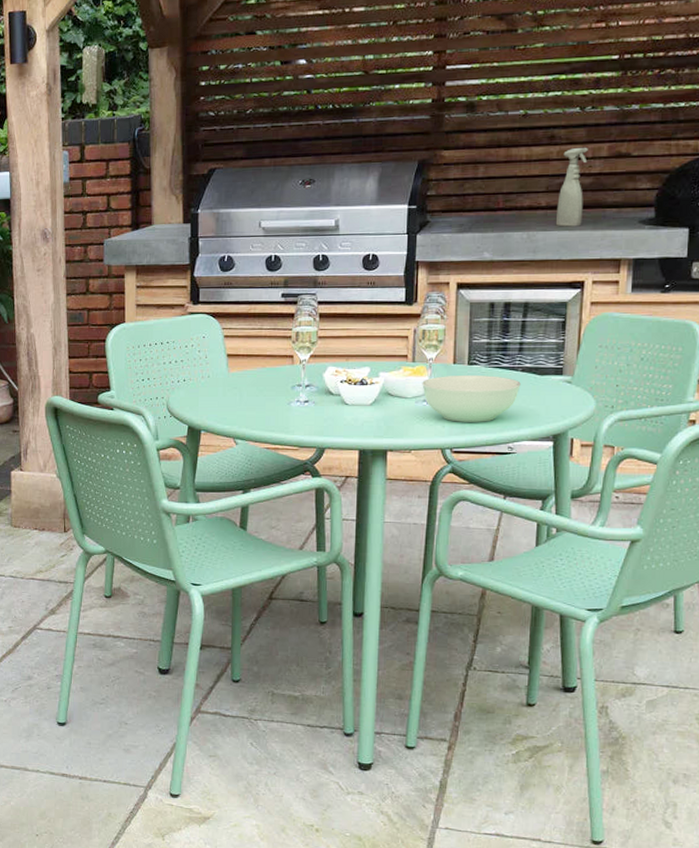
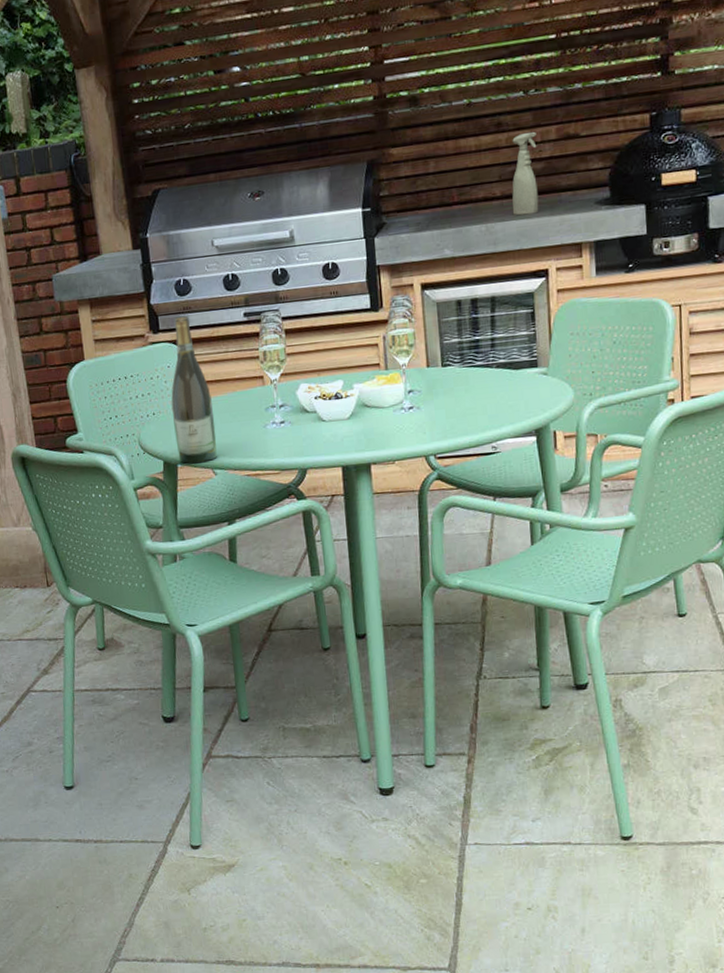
wine bottle: none [201,290,242,432] -> present [171,315,217,464]
bowl: present [422,374,521,422] -> none [397,375,497,427]

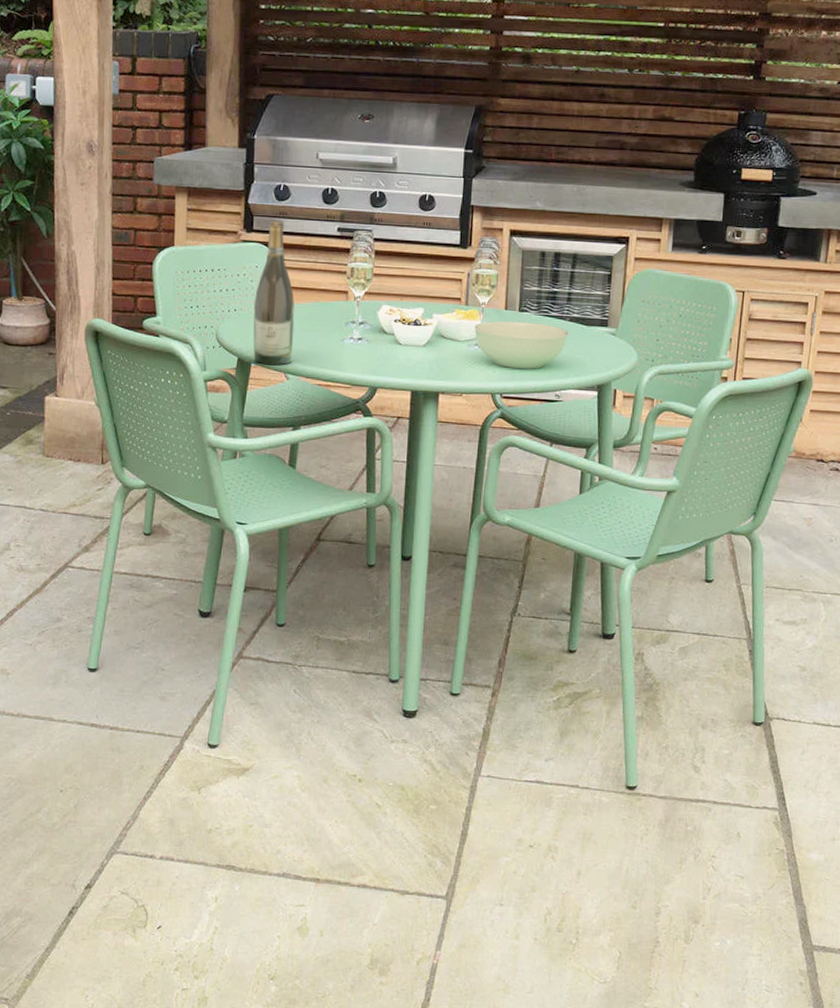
bowl: none [397,375,497,427] -> present [474,321,569,369]
spray bottle: present [512,132,539,216] -> none [603,108,635,184]

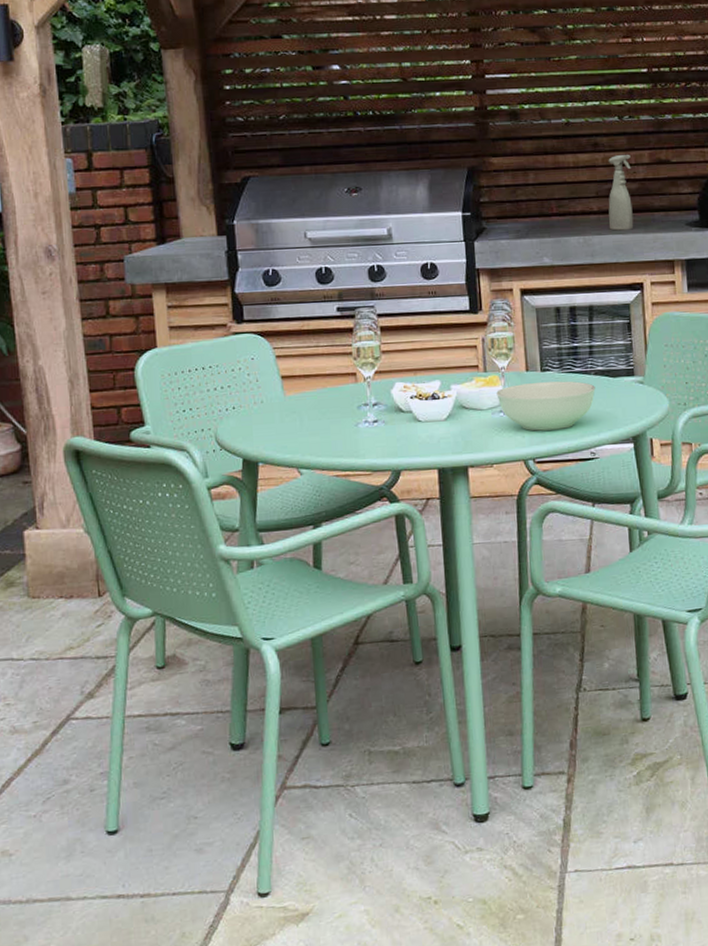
wine bottle: present [253,220,295,366] -> none [253,307,304,462]
spray bottle: none [603,108,635,184] -> present [608,155,634,231]

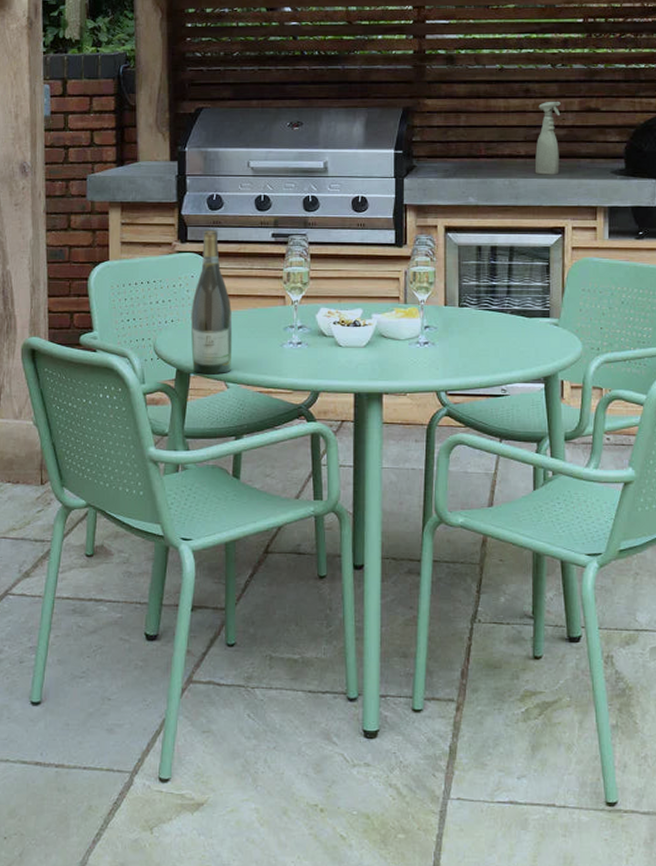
wine bottle: none [253,307,304,462] -> present [190,229,233,375]
bowl: present [496,381,596,431] -> none [415,316,510,364]

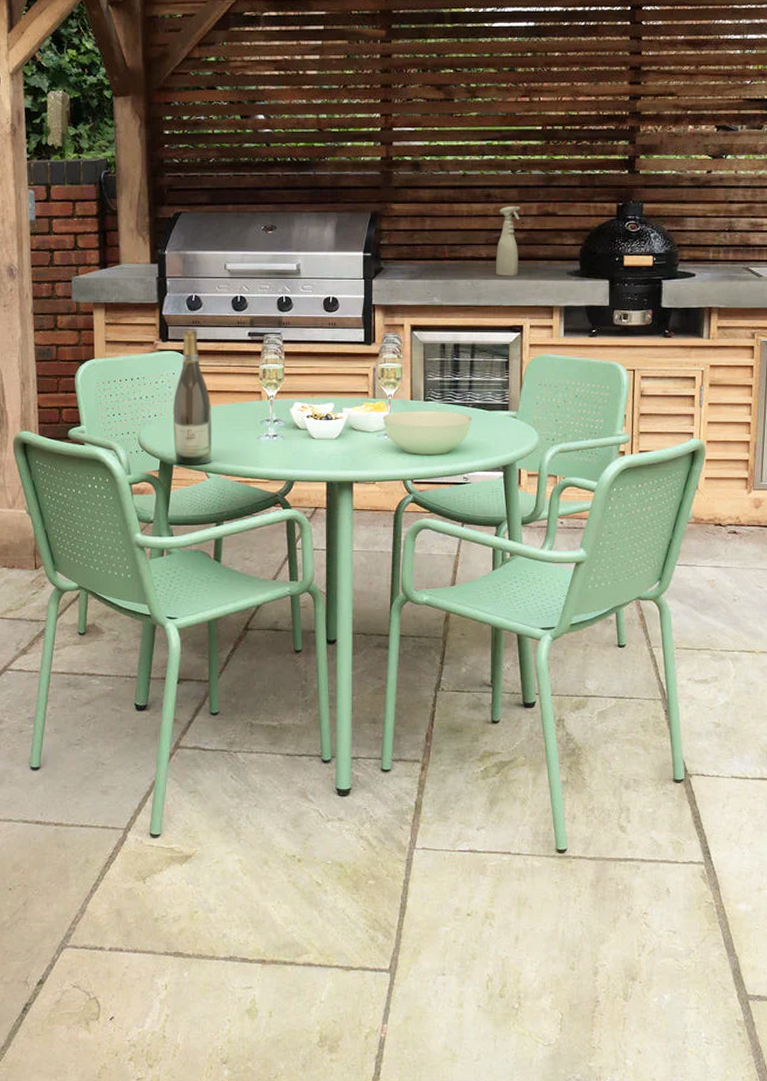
bowl: none [415,316,510,364] -> present [383,410,472,455]

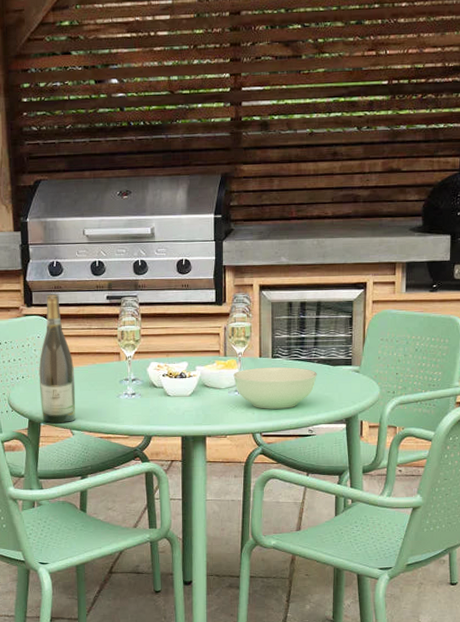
spray bottle: present [495,206,520,276] -> none [340,164,365,234]

